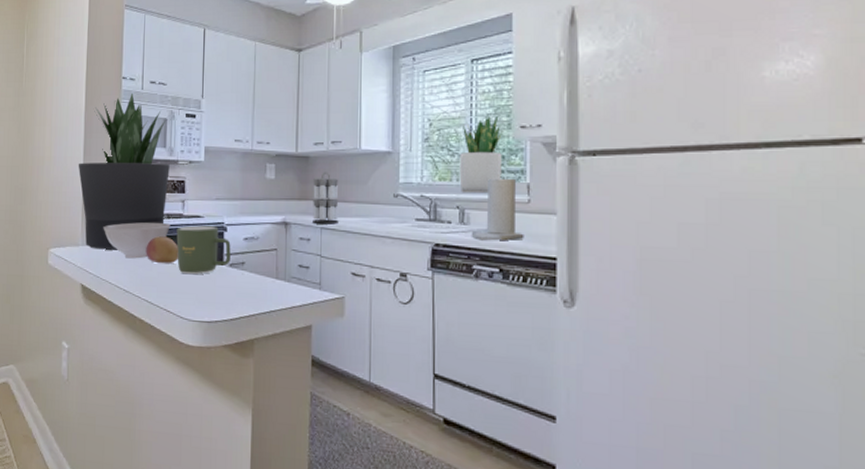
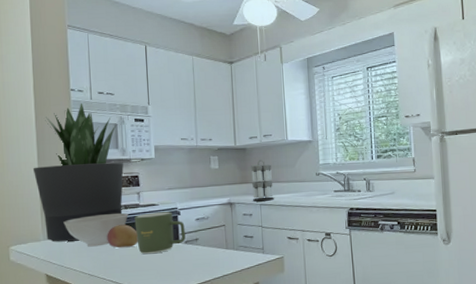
planter: present [459,115,504,194] -> none [363,109,395,169]
paper towel: present [471,178,524,241] -> none [375,154,413,203]

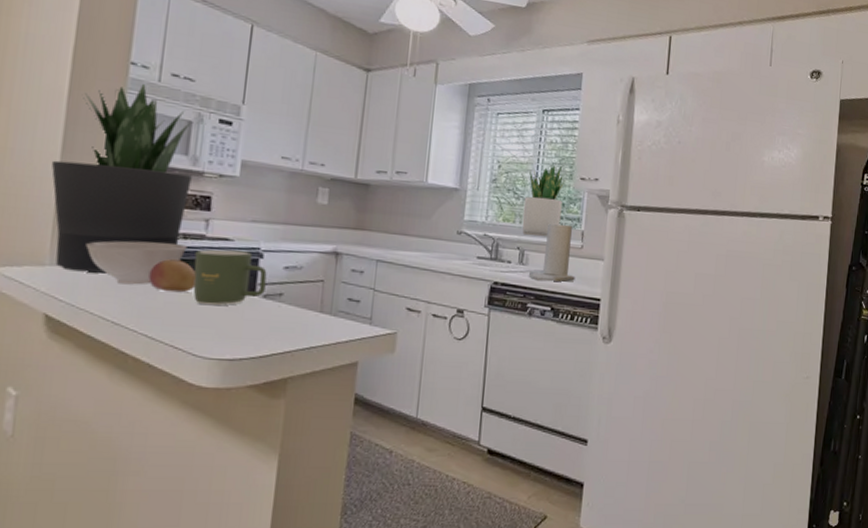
spice rack: present [251,159,274,202] -> none [368,202,401,258]
planter: none [363,109,395,169] -> present [522,164,566,238]
paper towel: none [375,154,413,203] -> present [528,223,575,282]

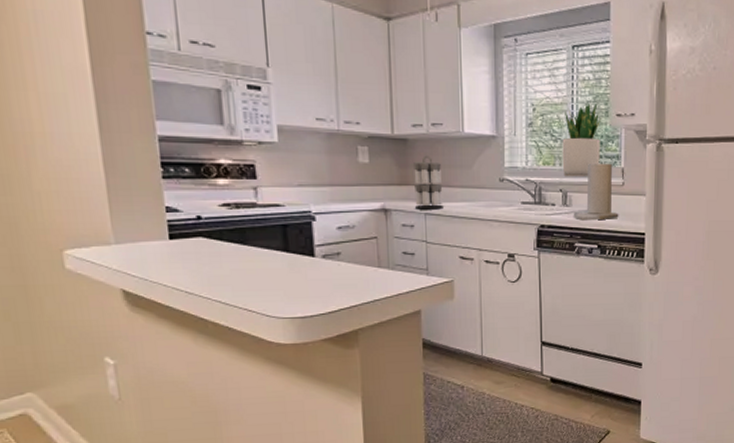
planter: present [51,83,192,273] -> none [92,53,233,248]
bowl: present [85,240,187,285] -> none [144,214,241,256]
fruit: present [148,259,196,293] -> none [210,229,256,260]
mug: present [193,249,267,306] -> none [250,215,323,270]
spice rack: none [368,202,401,258] -> present [414,155,444,210]

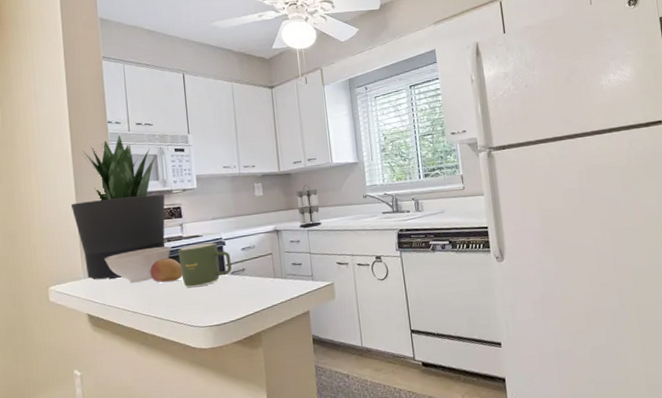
planter: none [92,53,233,248] -> present [70,135,166,281]
bowl: none [144,214,241,256] -> present [104,246,172,283]
fruit: none [210,229,256,260] -> present [150,258,183,283]
mug: none [250,215,323,270] -> present [178,242,232,288]
planter: present [562,102,602,177] -> none [408,127,442,188]
paper towel: present [573,162,619,221] -> none [425,172,464,223]

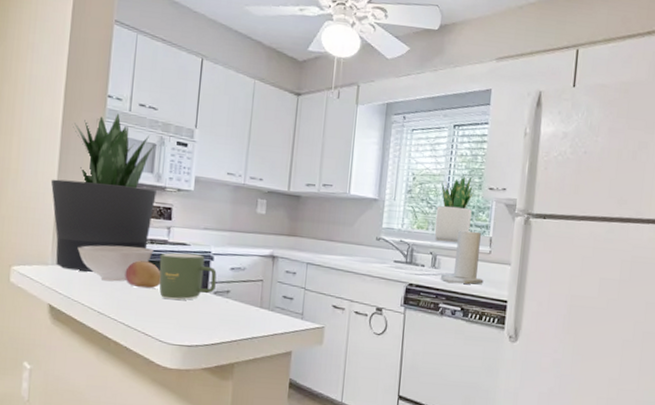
spice rack: present [296,184,321,228] -> none [299,211,328,261]
planter: none [408,127,442,188] -> present [434,175,475,244]
paper towel: none [425,172,464,223] -> present [440,230,484,285]

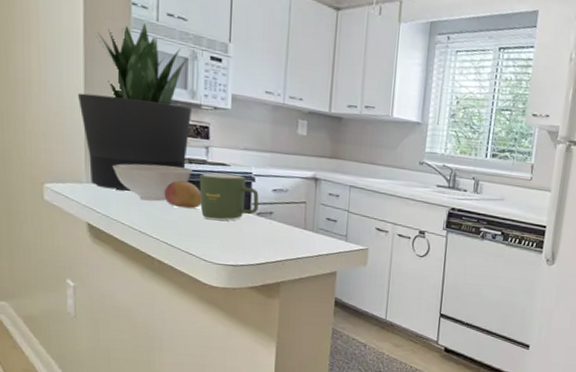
planter: present [434,175,475,244] -> none [477,100,519,169]
paper towel: present [440,230,484,285] -> none [481,156,524,210]

